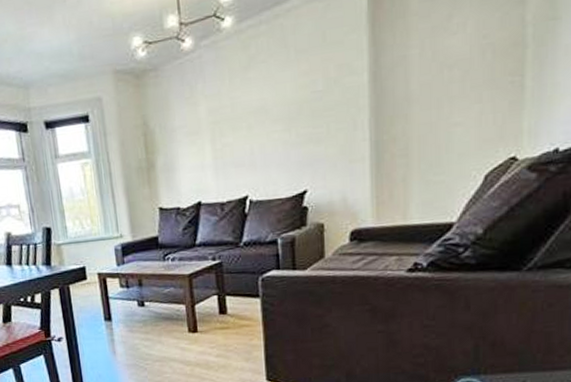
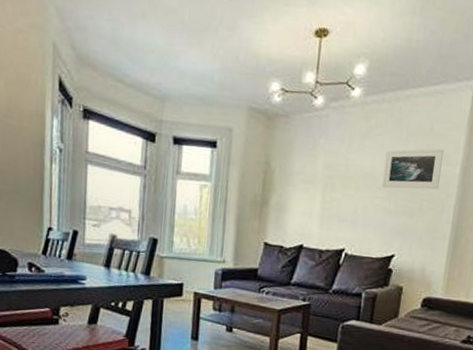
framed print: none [274,57,345,119] -> present [381,148,444,190]

